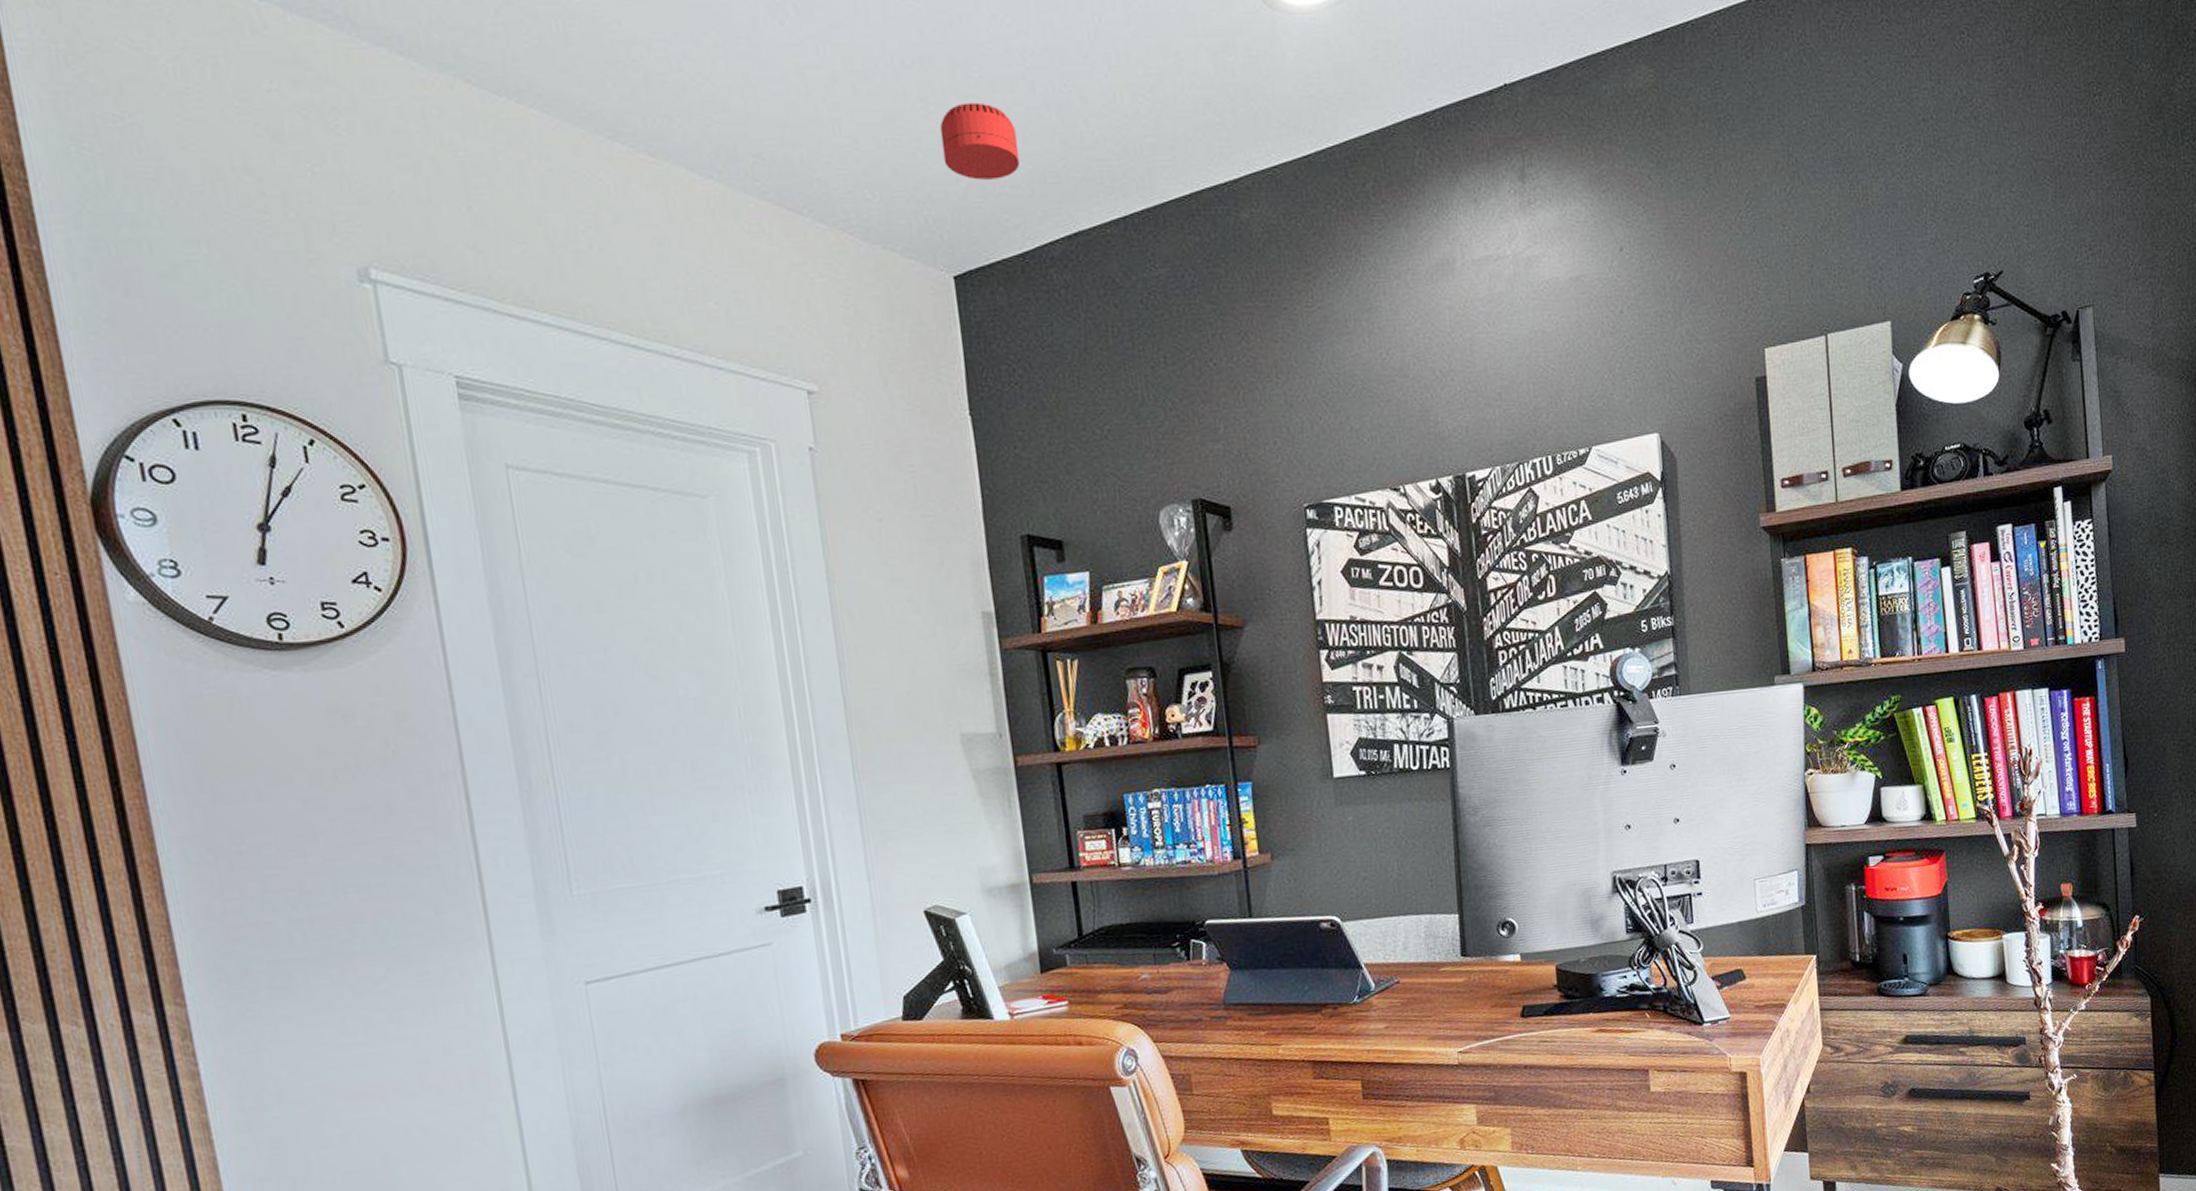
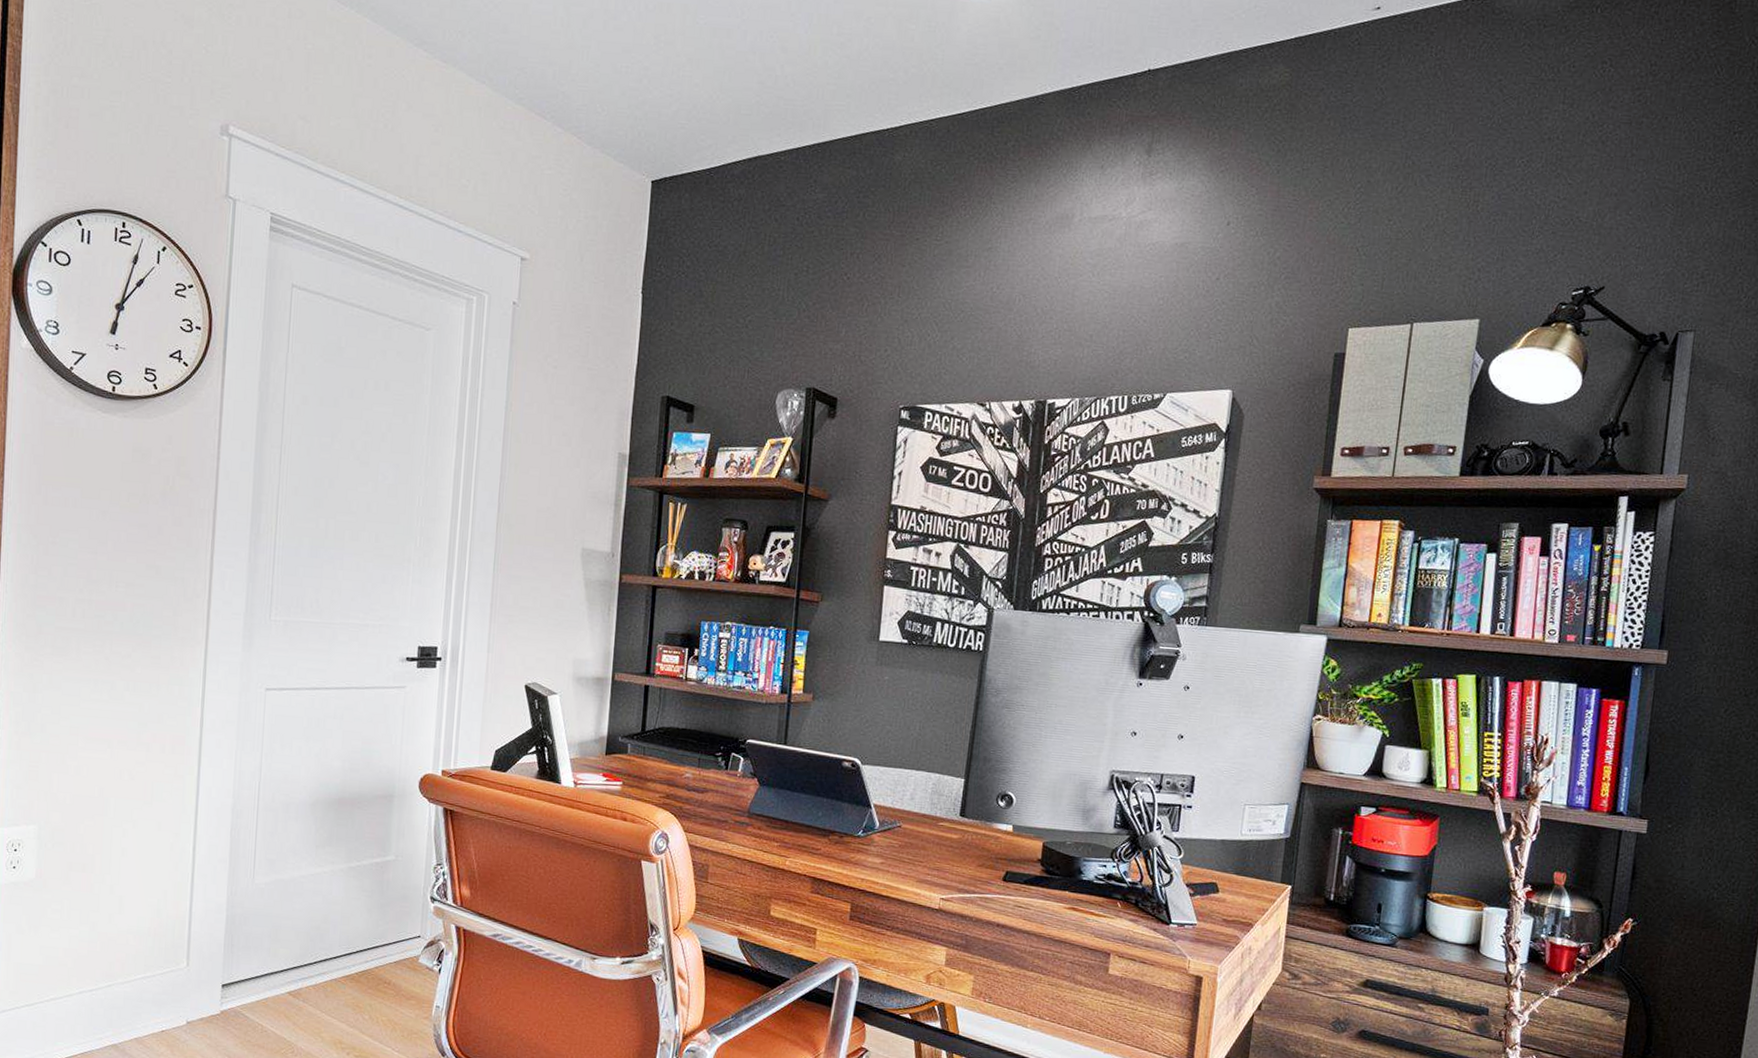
smoke detector: present [939,102,1020,180] -> none [663,43,725,107]

